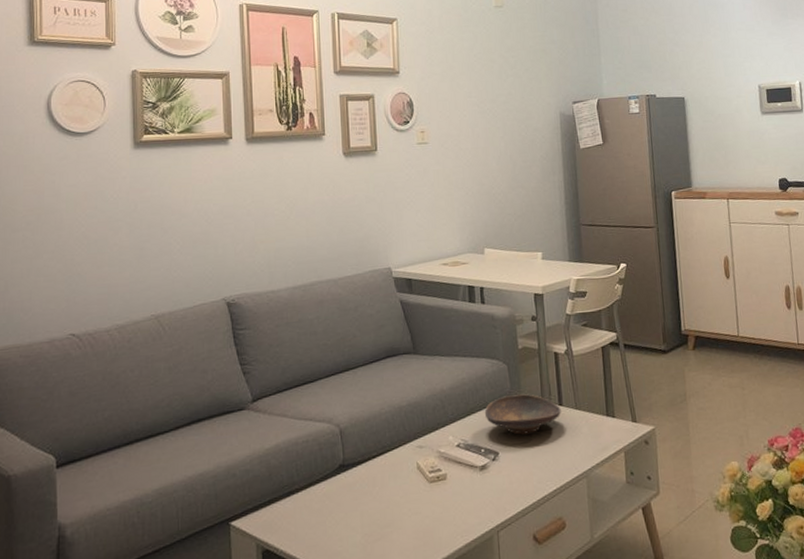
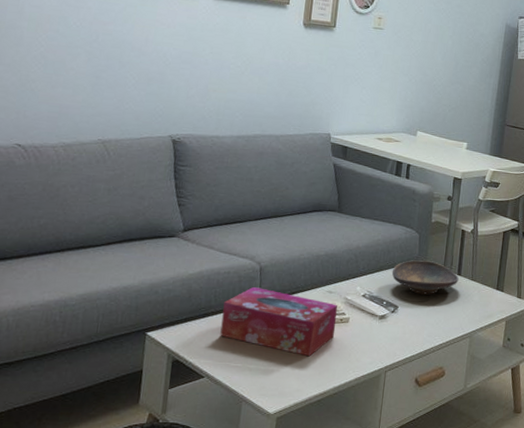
tissue box: none [307,452,434,526] -> present [220,286,338,357]

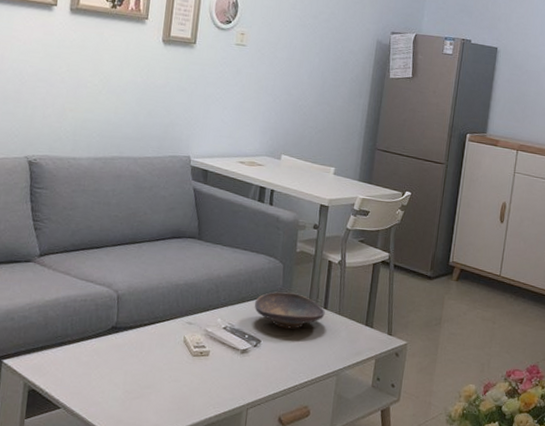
tissue box: present [220,286,338,357] -> none [76,315,198,391]

